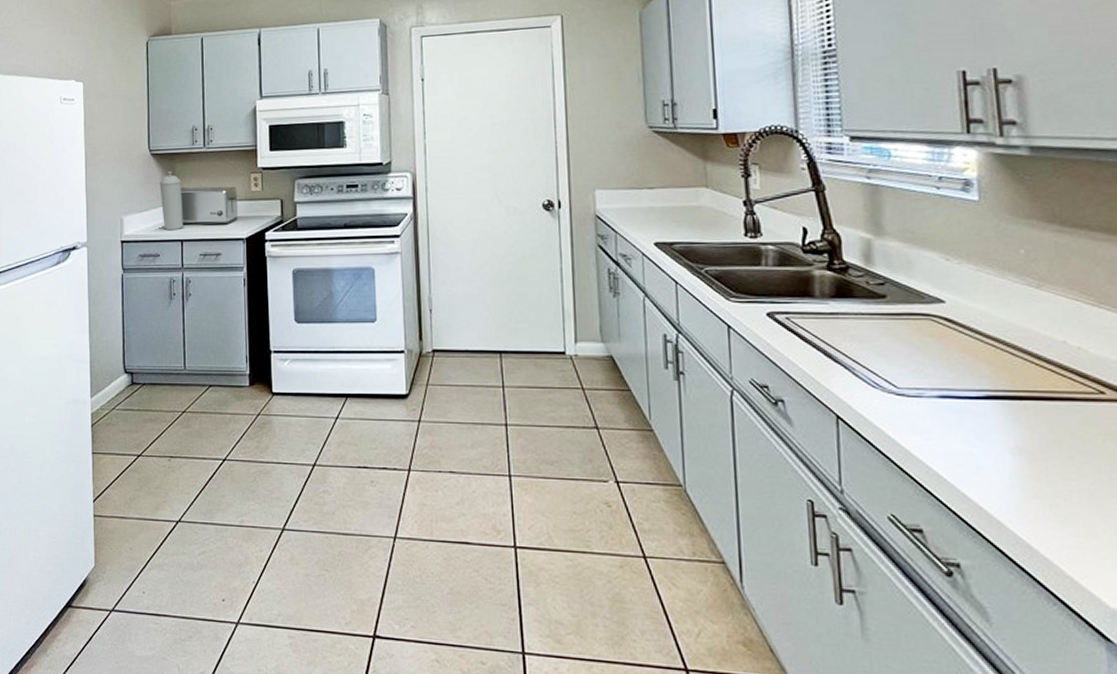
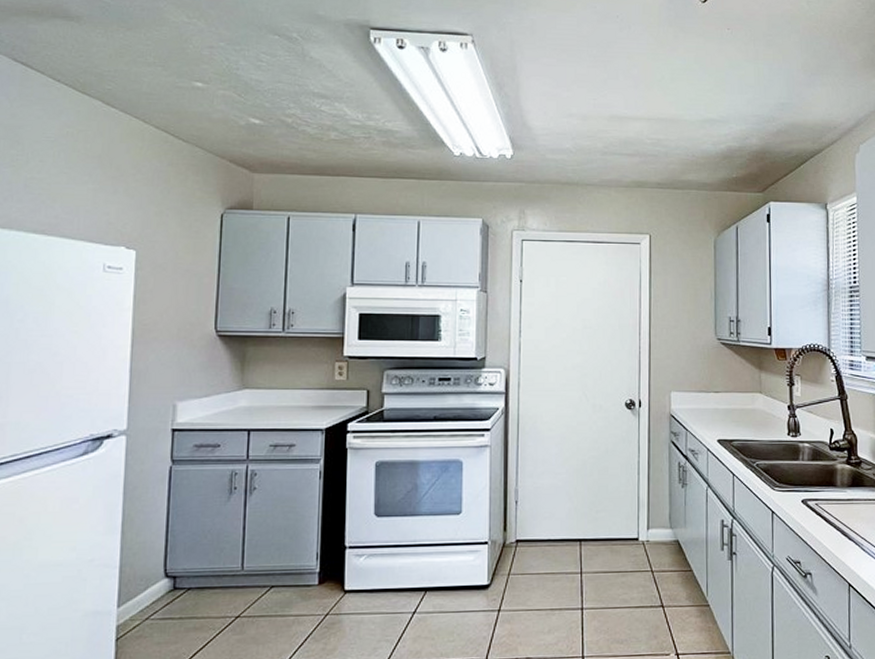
canister: present [159,172,183,231] -> none [225,356,254,419]
toaster: present [181,186,238,226] -> none [250,372,318,415]

